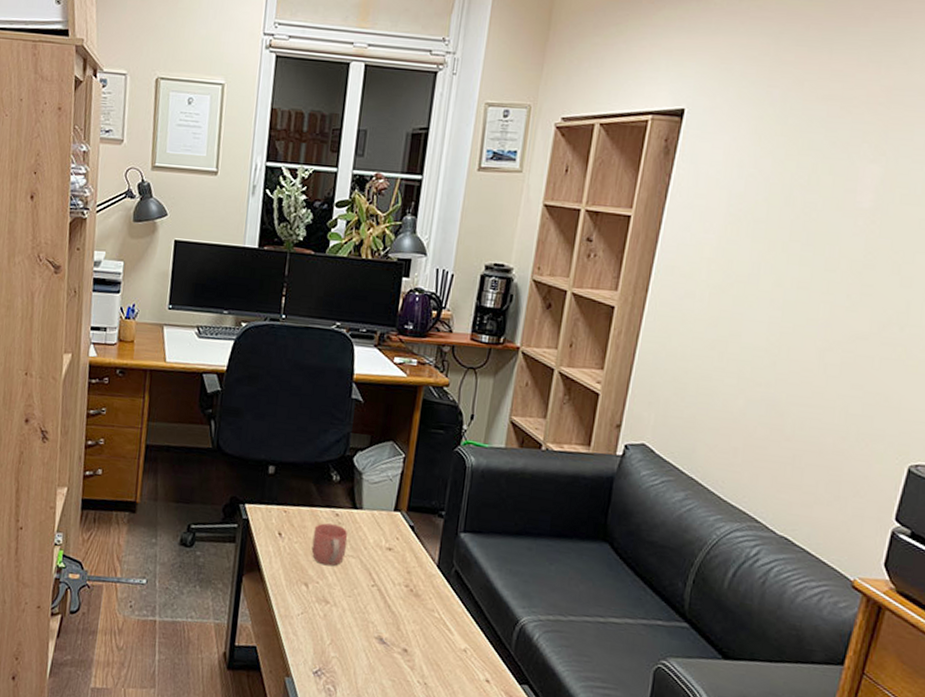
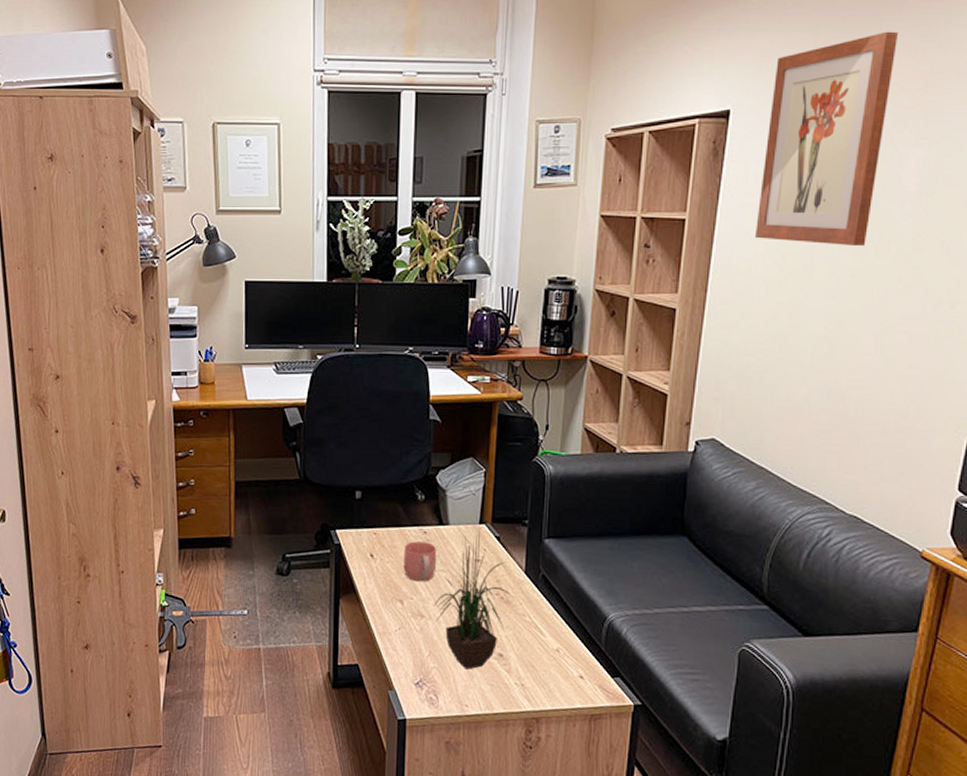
potted plant: none [338,513,424,663] -> present [433,526,514,670]
wall art: none [702,43,863,259] -> present [755,31,899,246]

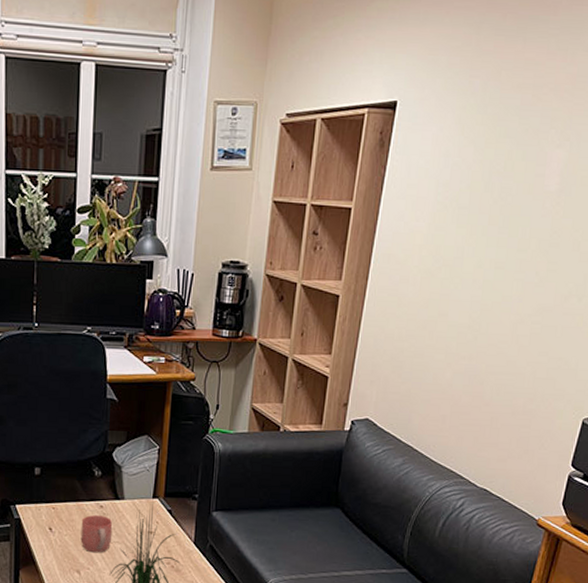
wall art: present [755,31,899,246] -> none [414,31,553,240]

